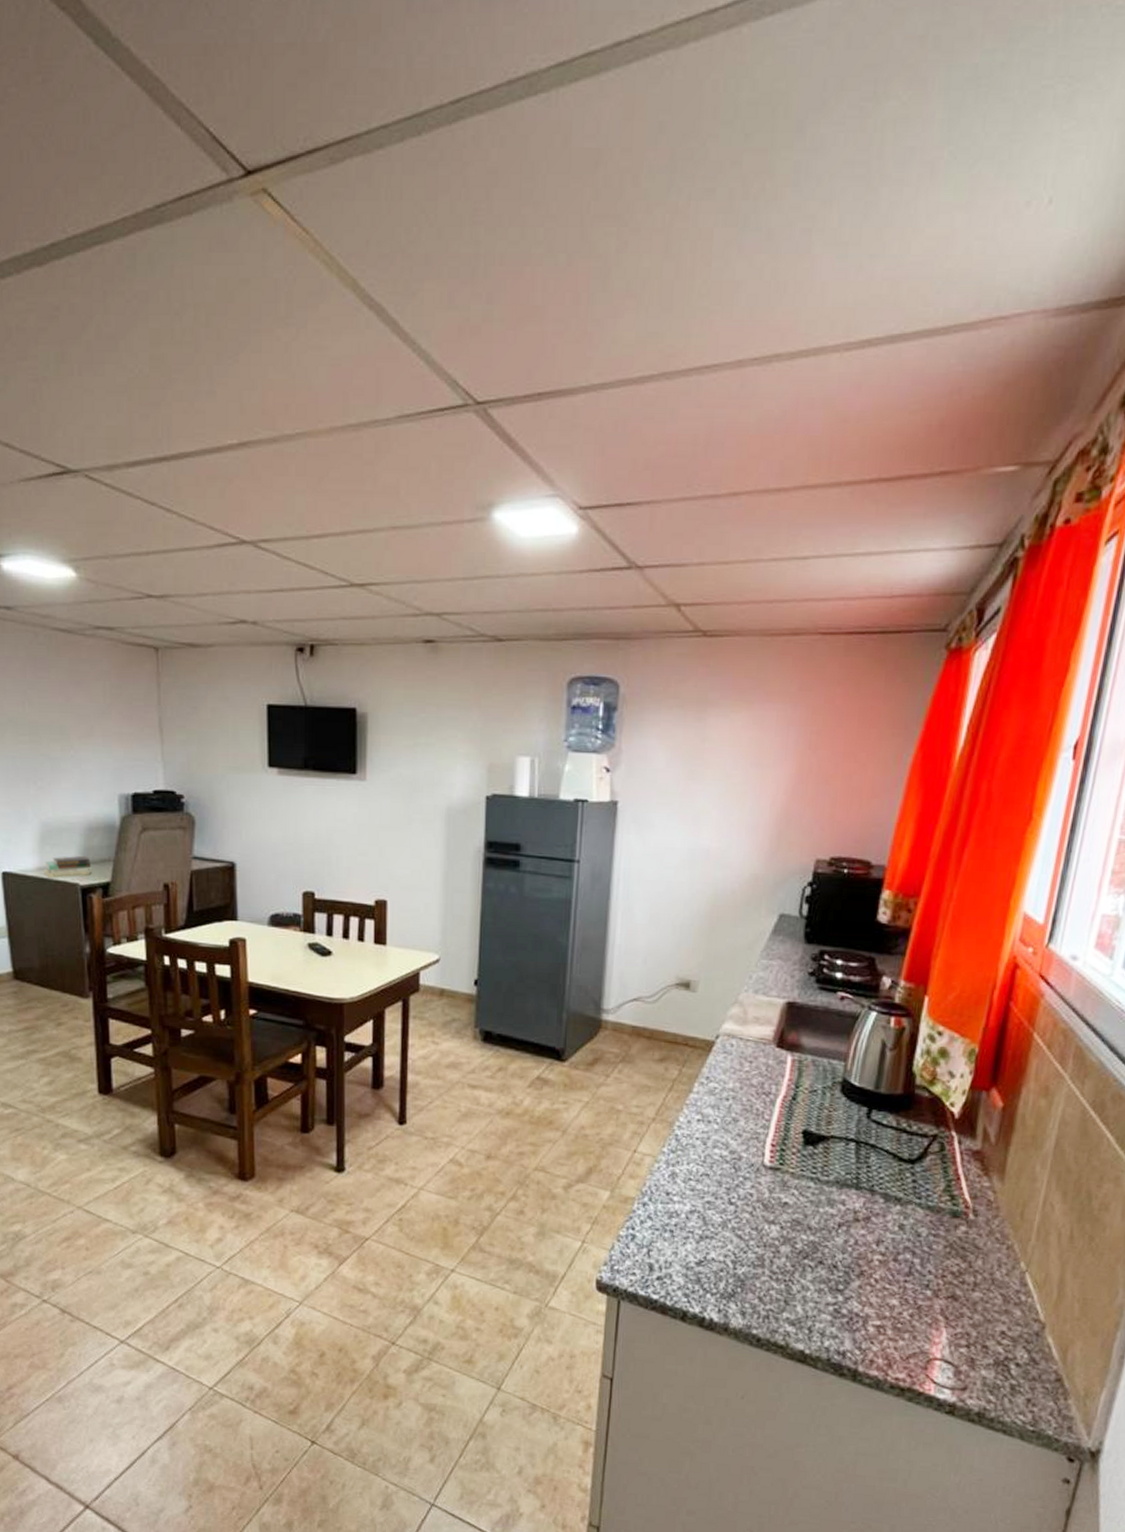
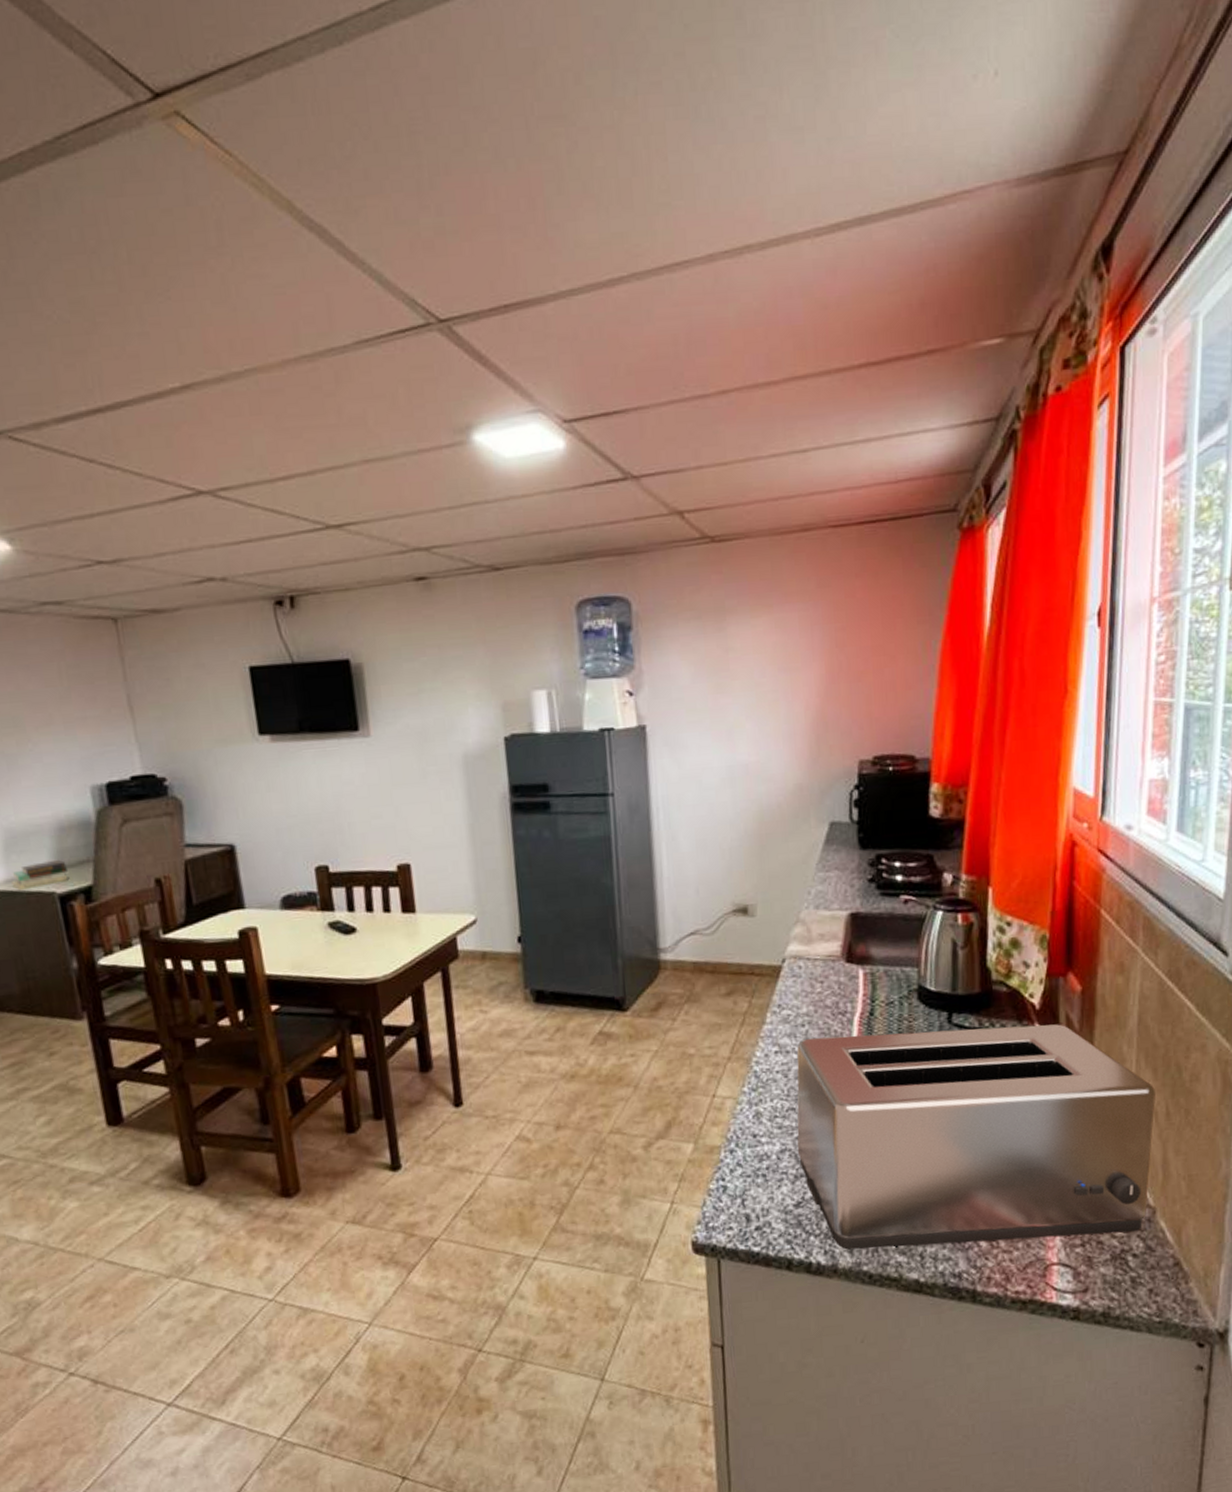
toaster: none [705,1112,1062,1342] -> present [797,1024,1156,1250]

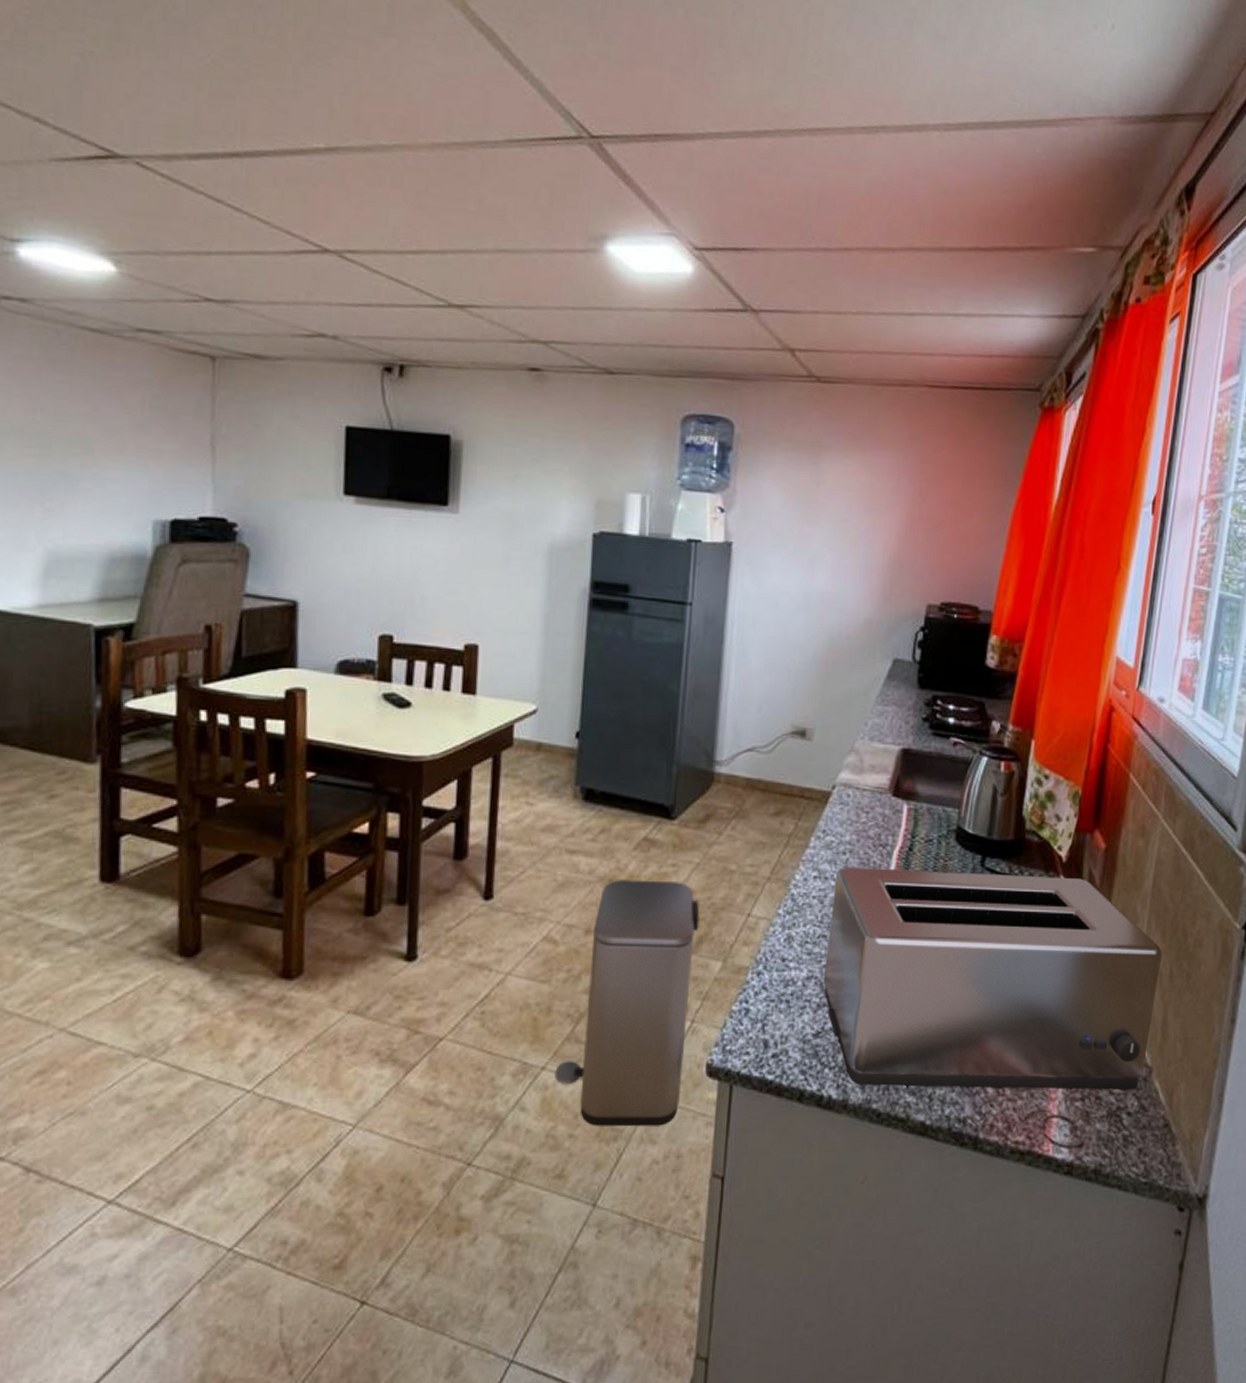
books: present [11,859,67,891] -> none [45,590,110,619]
pedal bin: none [546,1071,670,1308] -> present [554,880,700,1127]

